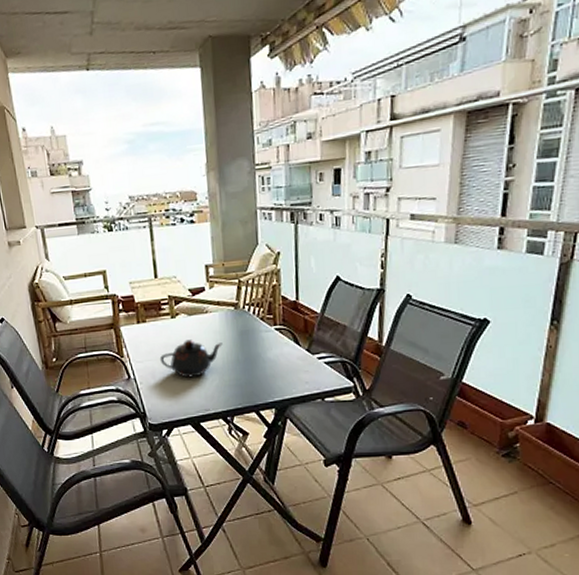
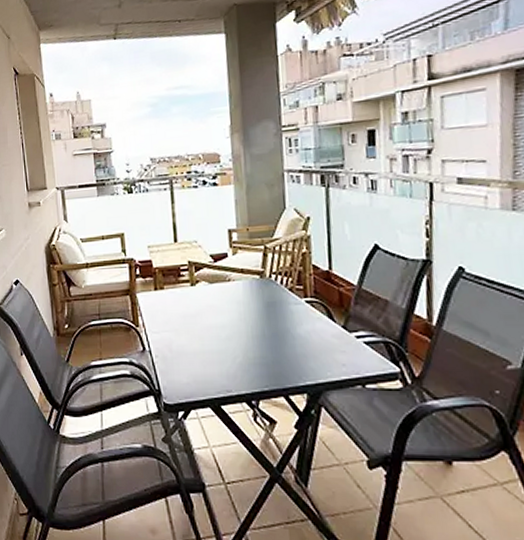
teapot: present [159,339,223,378] -> none [177,310,247,353]

